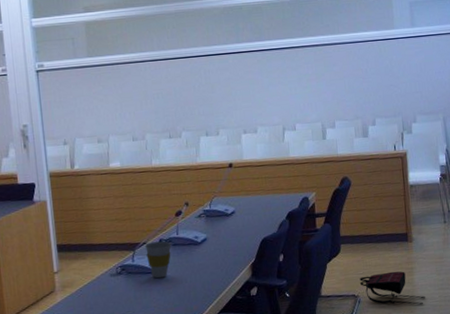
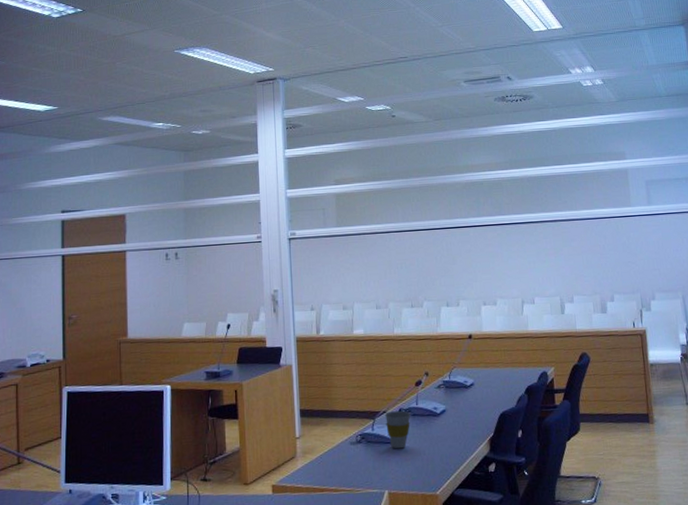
backpack: present [360,271,426,305] -> none [600,453,670,492]

